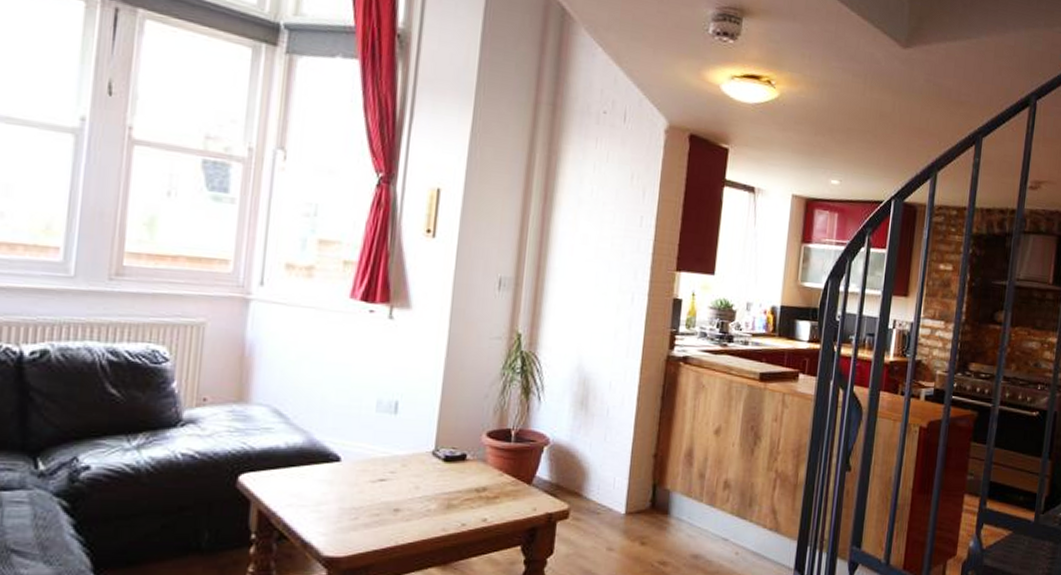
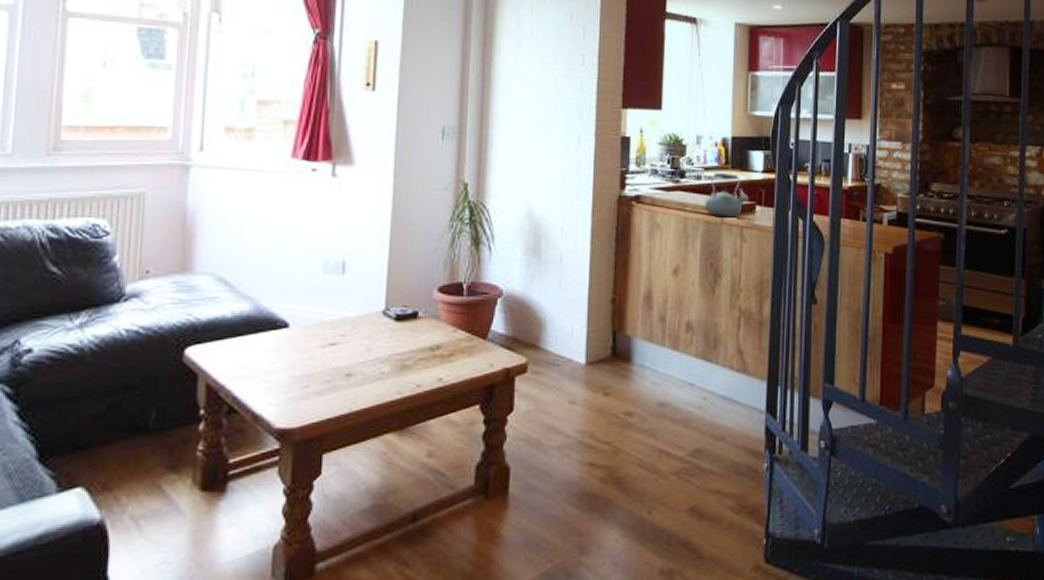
kettle: none [750,340,793,384] -> present [705,173,749,218]

